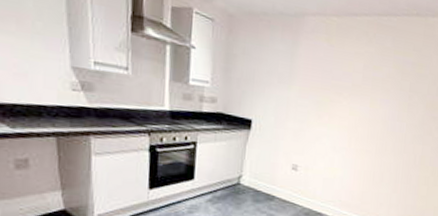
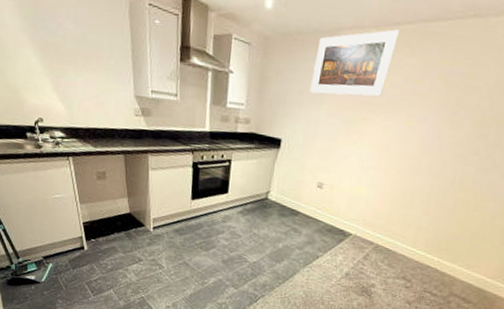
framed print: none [278,19,358,80] -> present [309,29,400,97]

